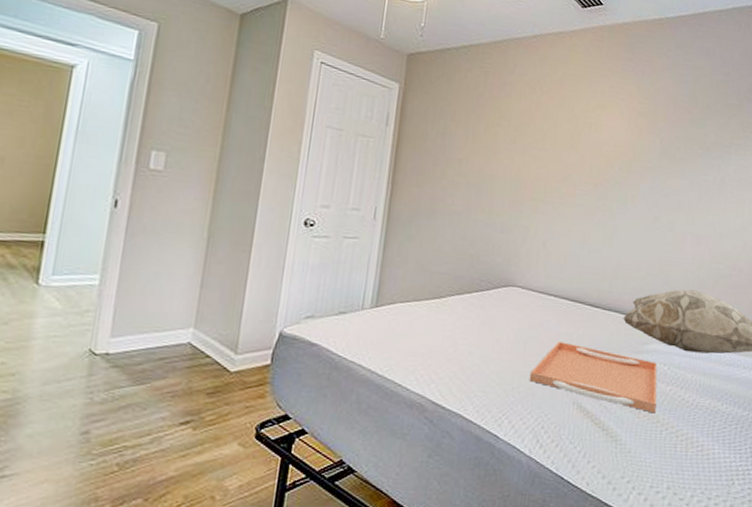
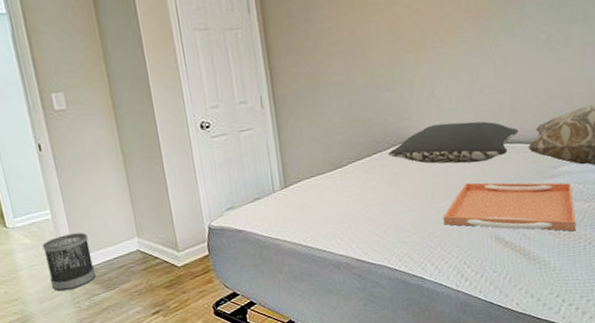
wastebasket: none [65,307,135,376] -> present [42,232,97,292]
pillow: none [489,275,617,323] -> present [388,121,519,164]

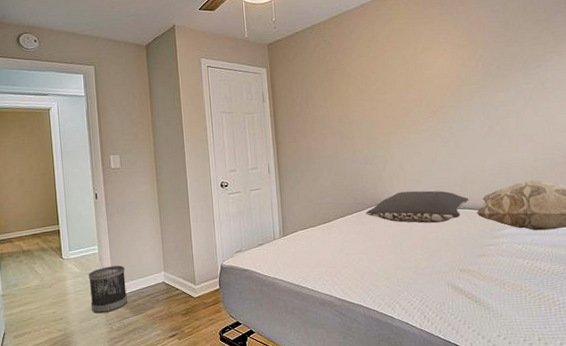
serving tray: present [443,182,576,232] -> none [409,239,518,284]

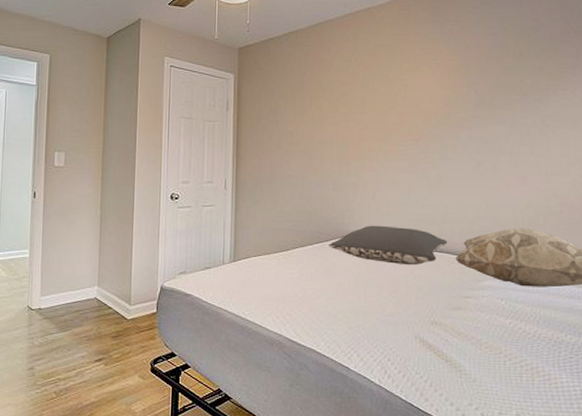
wastebasket: present [88,265,128,314] -> none [13,274,55,326]

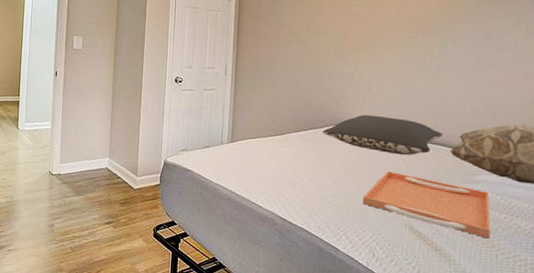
serving tray: none [372,283,497,345] -> present [362,171,491,239]

